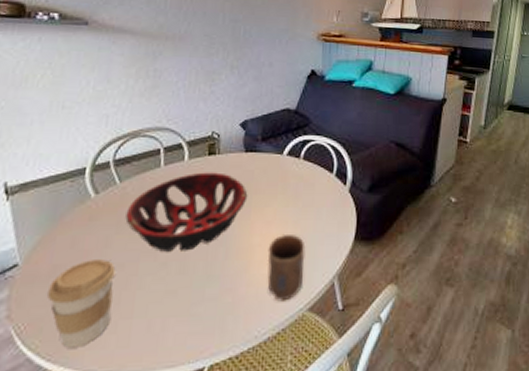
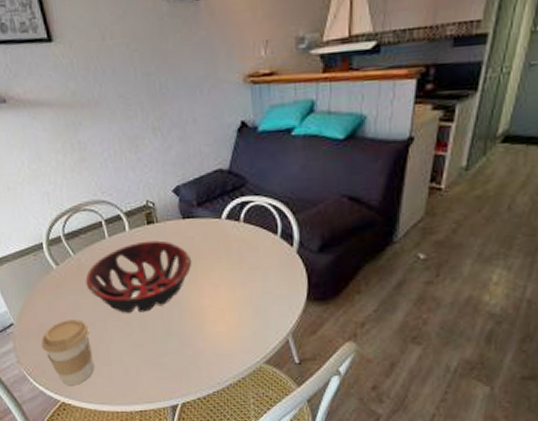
cup: present [267,233,306,302] -> none [219,295,257,355]

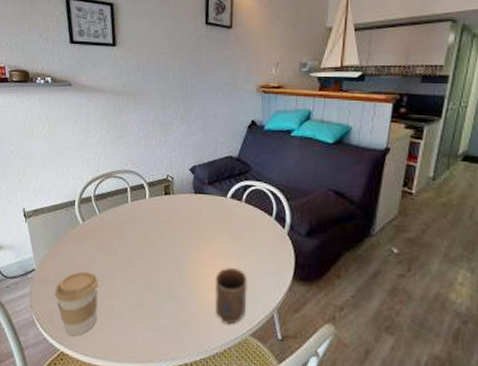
decorative bowl: present [85,240,192,313] -> none [104,209,197,273]
cup: none [219,295,257,355] -> present [214,267,248,325]

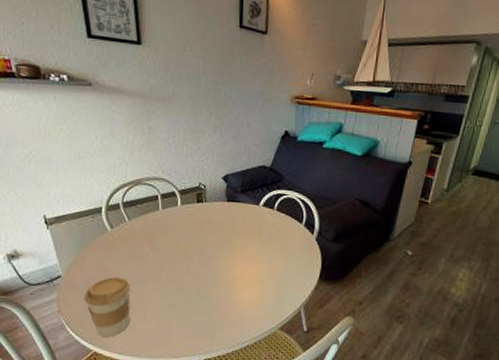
cup: present [214,267,248,325] -> none [246,269,278,321]

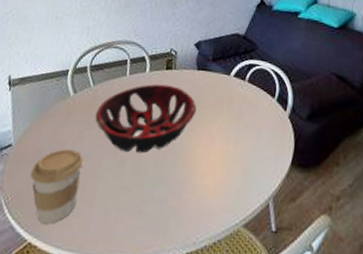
decorative bowl: none [135,216,230,277] -> present [95,84,197,154]

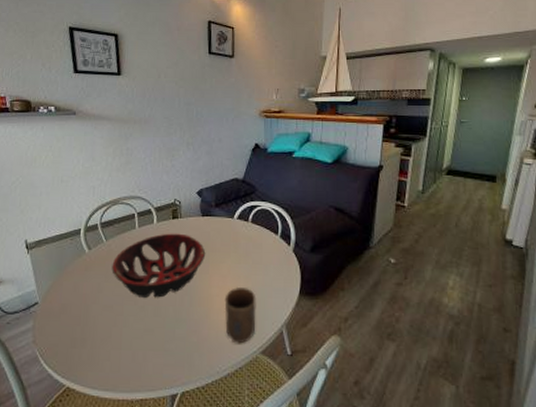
coffee cup: present [30,149,84,224] -> none [60,301,107,369]
cup: none [208,149,245,214] -> present [224,286,257,344]

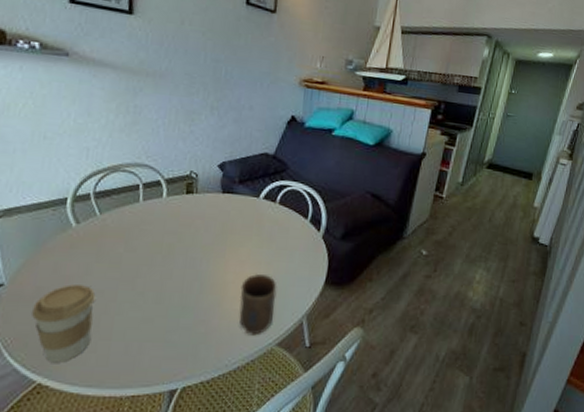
coffee cup: none [60,301,107,369] -> present [32,284,96,363]
decorative bowl: present [111,233,206,298] -> none [105,209,223,283]

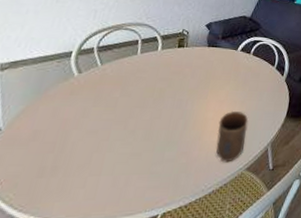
coffee cup: present [32,284,96,363] -> none [25,127,90,200]

